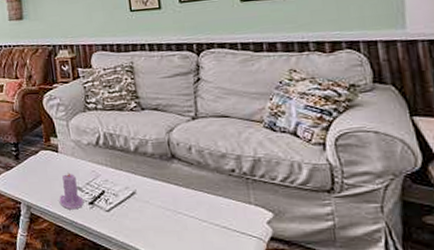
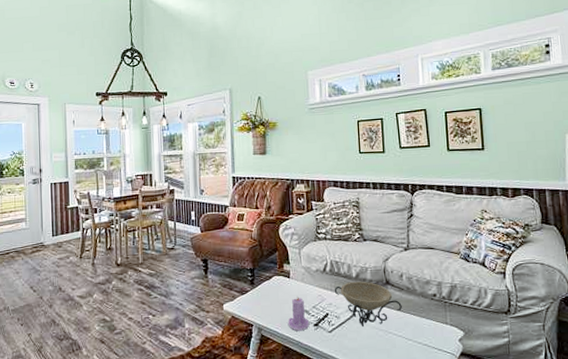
decorative bowl: none [109,155,193,205] -> present [334,281,402,326]

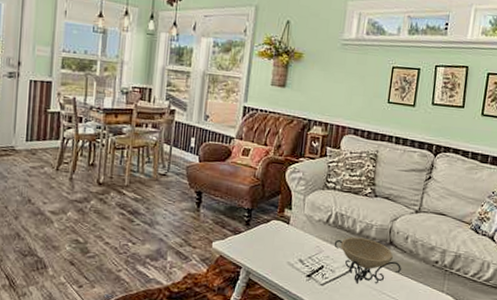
candle: present [287,297,310,331] -> none [279,245,303,280]

